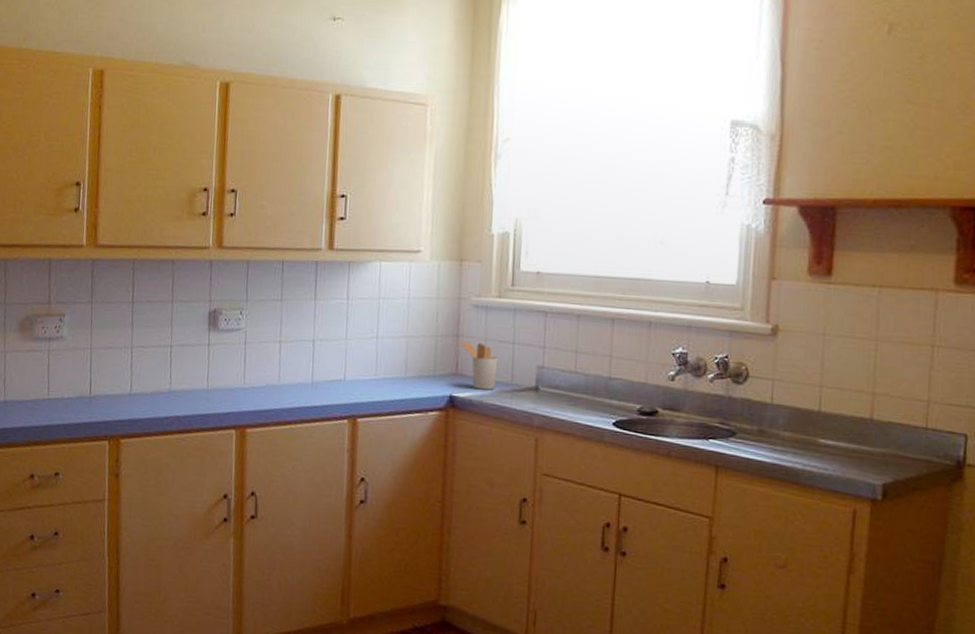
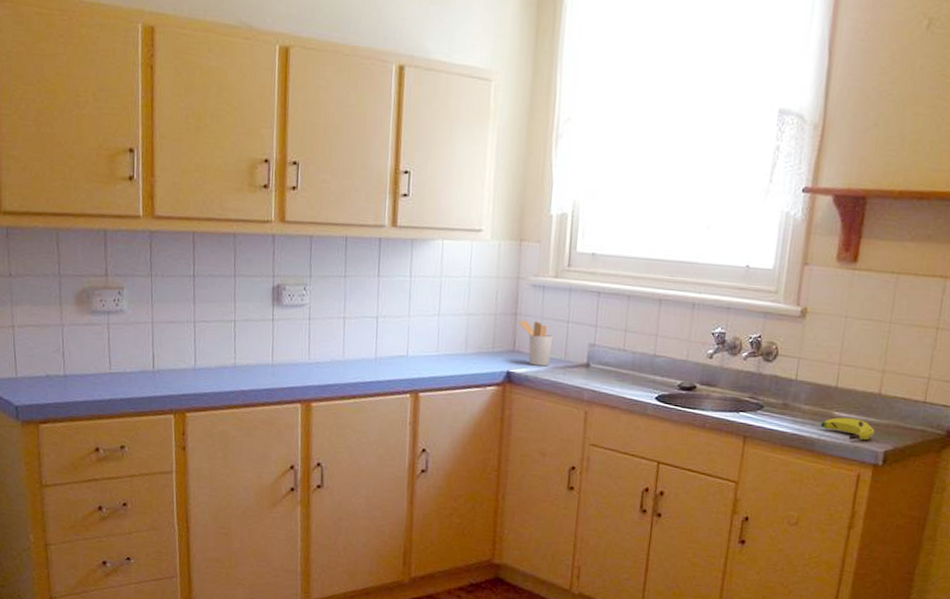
banana: none [805,445,870,471] -> present [821,417,875,440]

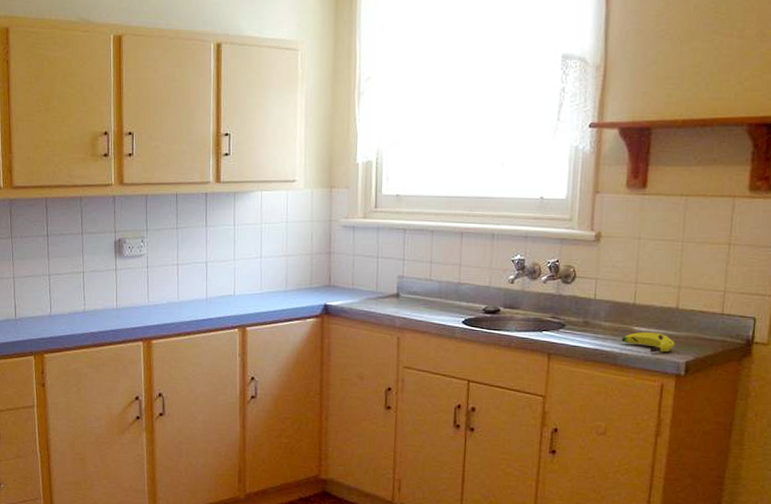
utensil holder: present [518,320,554,367] -> none [332,257,365,298]

